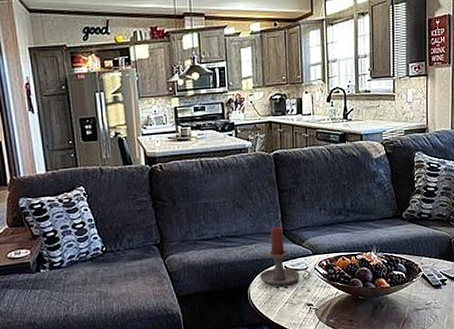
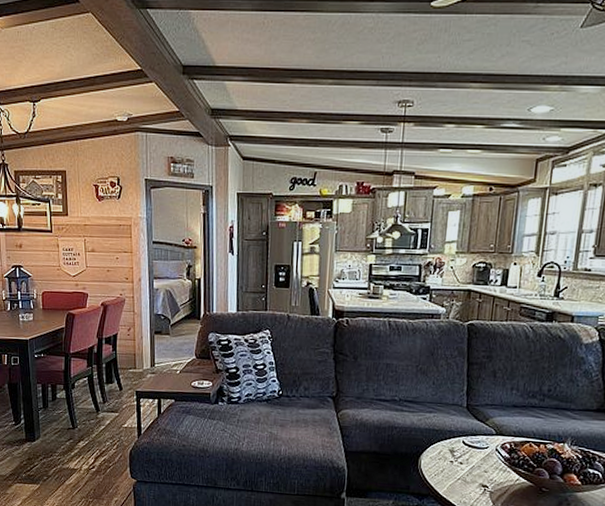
candle holder: present [259,226,311,286] -> none [433,399,491,462]

